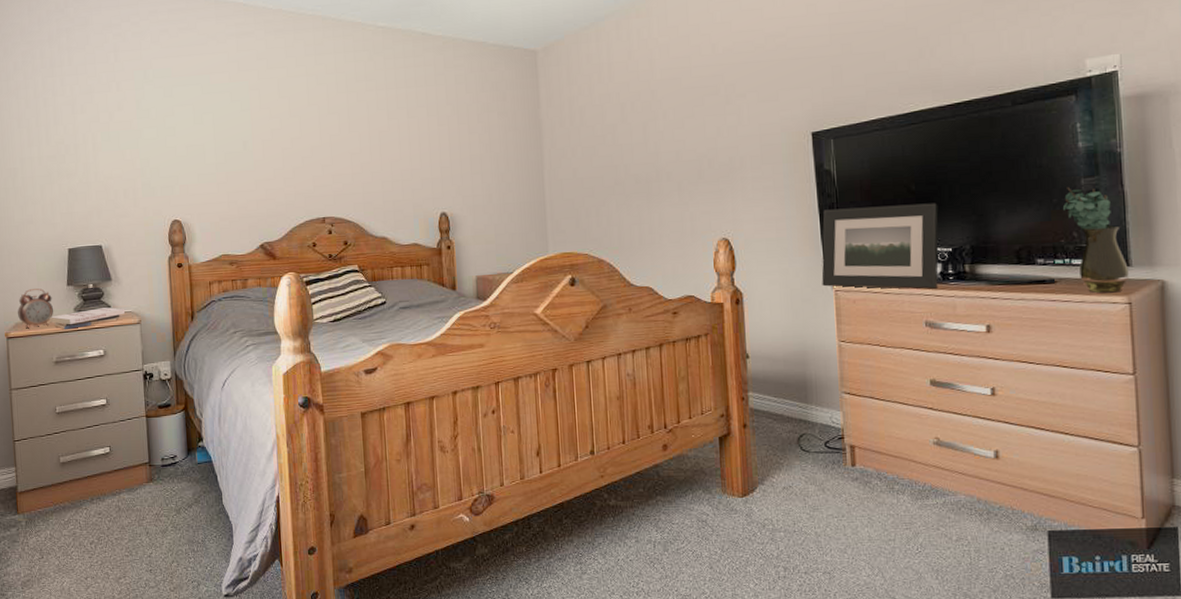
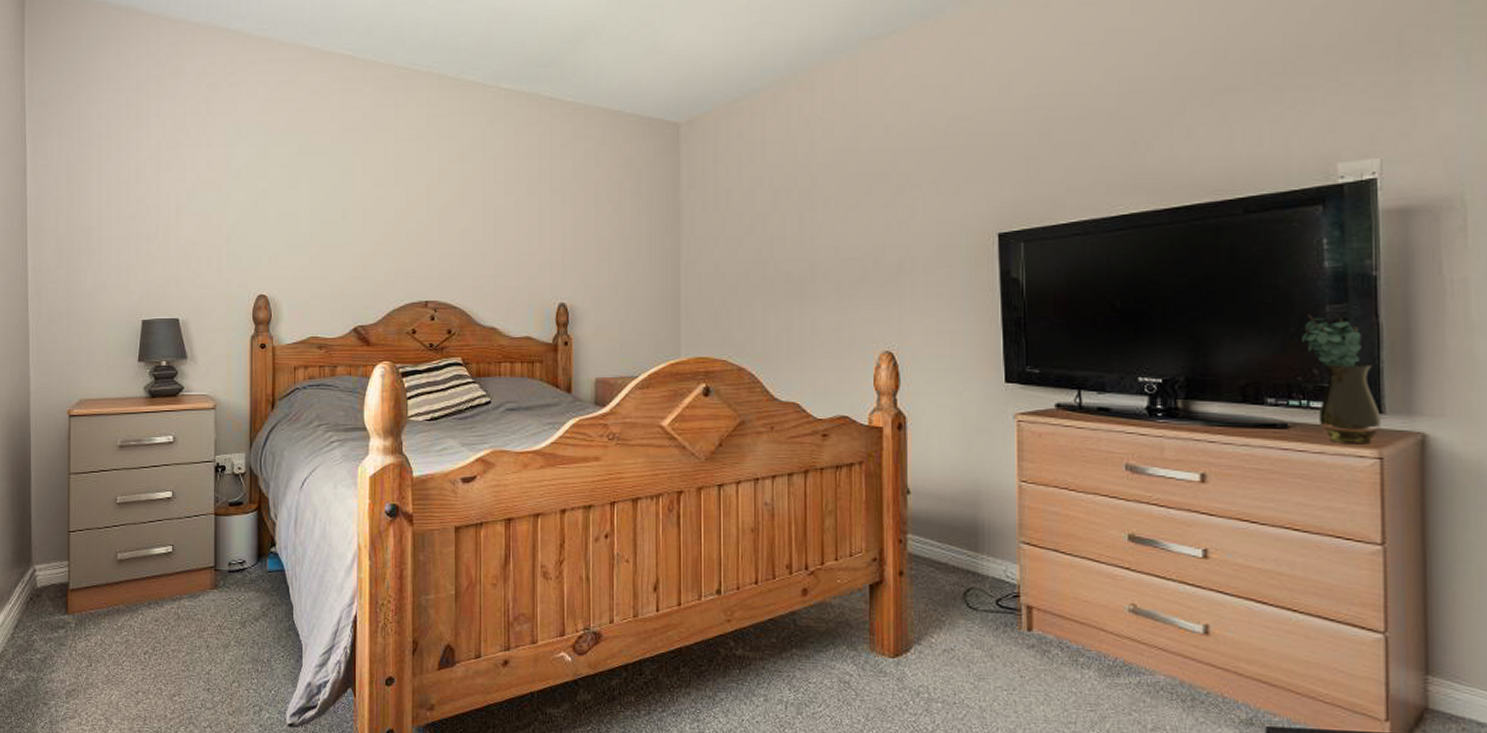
alarm clock: present [18,288,54,329] -> none [83,363,122,407]
books: present [49,307,126,330] -> none [116,389,200,411]
picture frame: present [821,203,939,289] -> none [1002,324,1148,426]

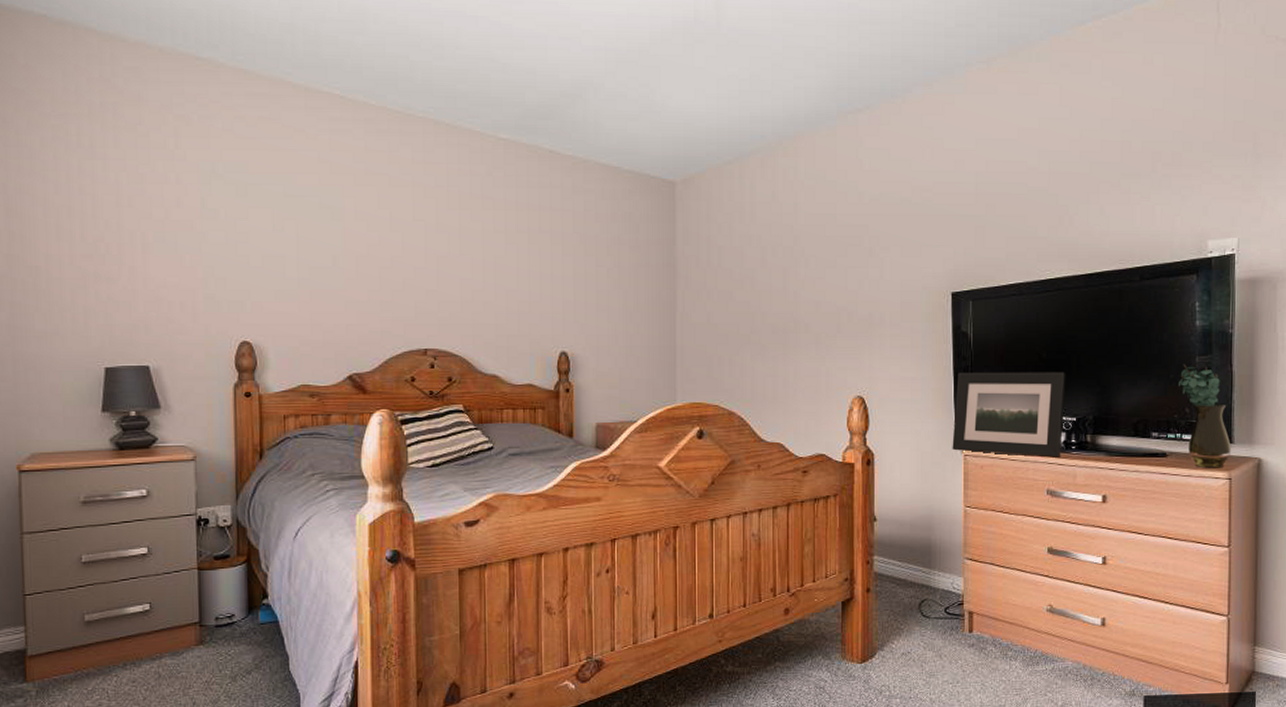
picture frame: none [1002,324,1148,426] -> present [952,372,1066,458]

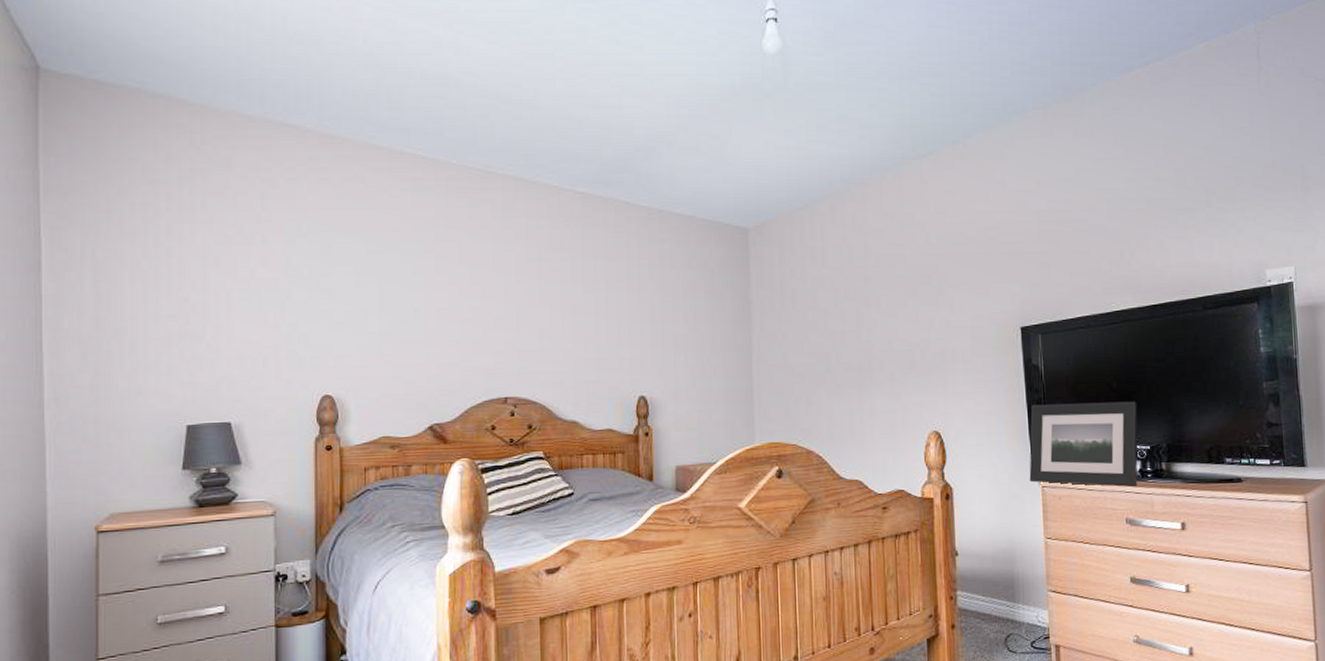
vase: present [1179,364,1231,468] -> none [1248,390,1305,492]

